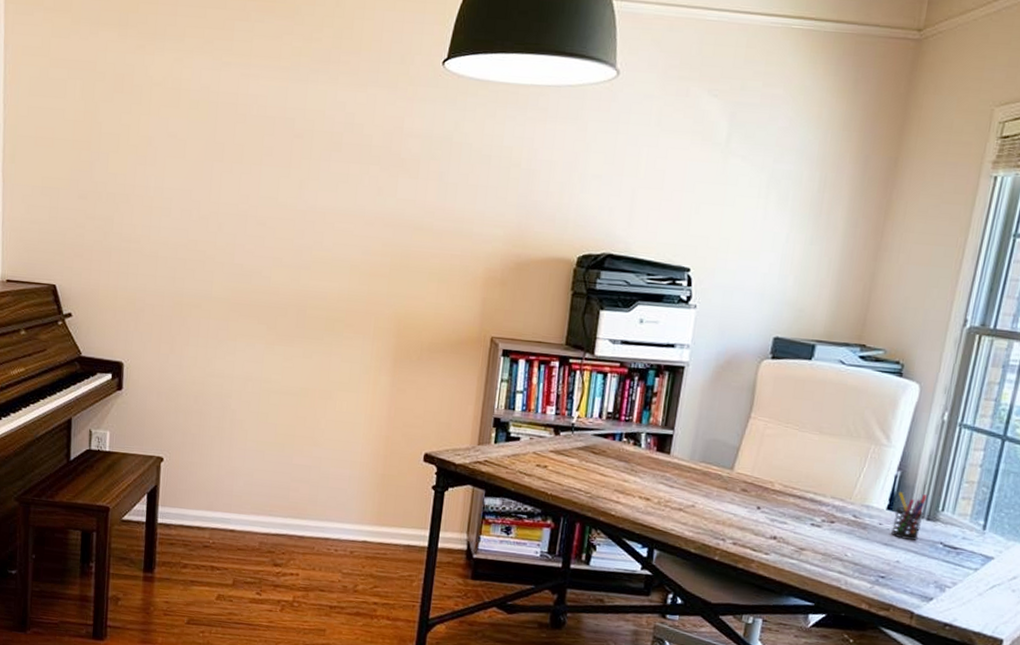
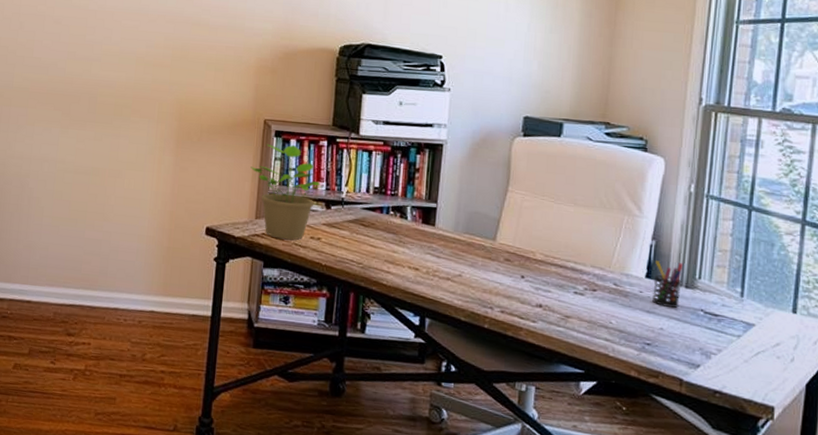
potted plant: none [474,364,552,468] -> present [250,144,323,240]

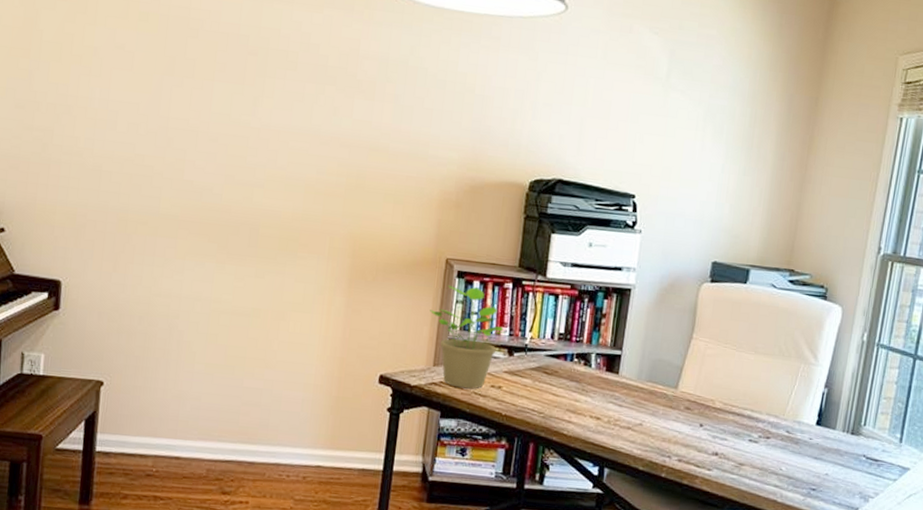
pen holder: present [652,260,683,308] -> none [820,408,851,454]

